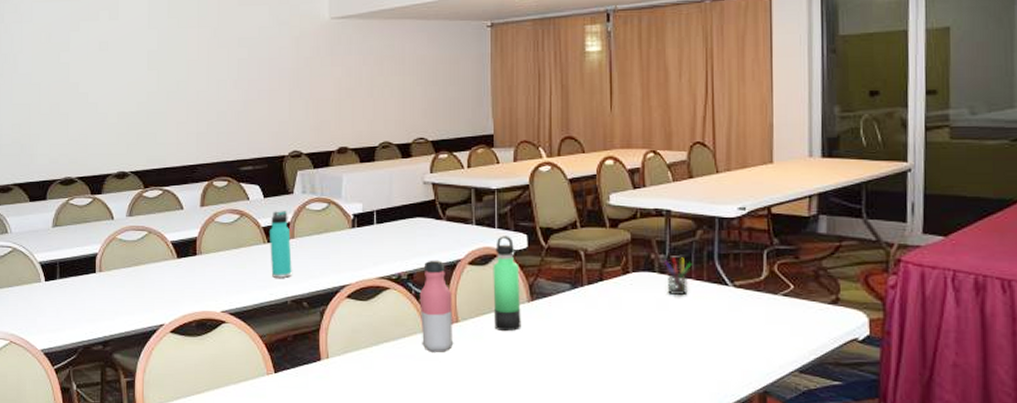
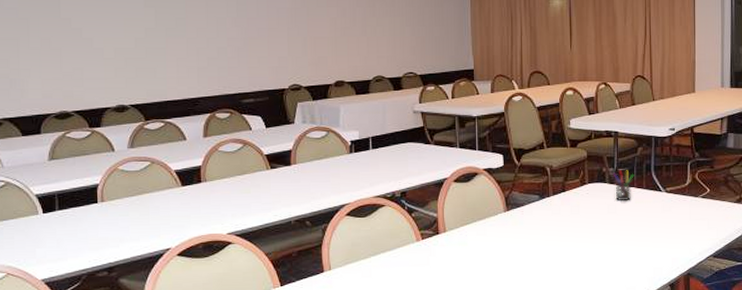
thermos bottle: present [270,211,292,278] -> none [273,139,295,200]
water bottle: present [419,260,454,353] -> none [411,179,442,259]
thermos bottle: present [493,236,521,332] -> none [474,156,499,238]

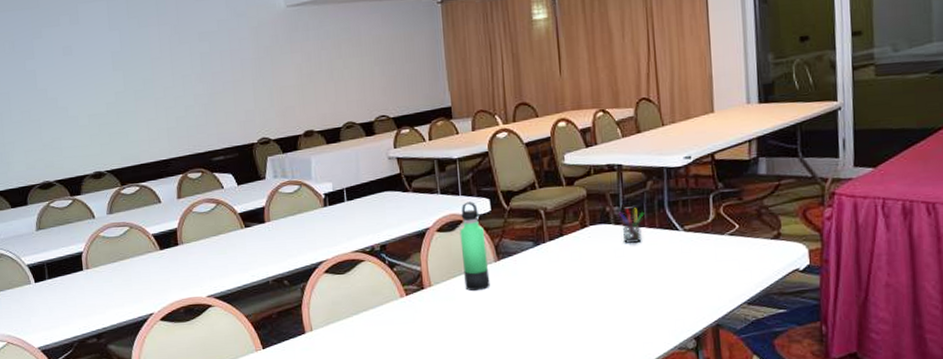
thermos bottle: none [474,156,499,238] -> present [459,201,490,292]

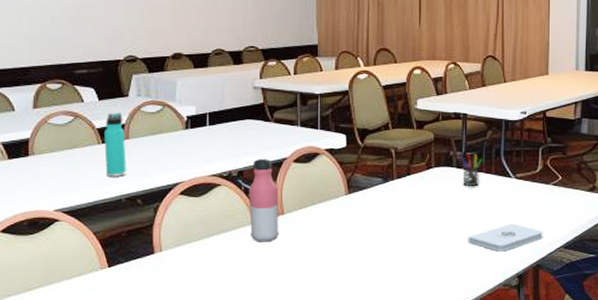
thermos bottle: none [246,196,271,260] -> present [104,113,126,177]
water bottle: none [393,230,429,317] -> present [248,158,279,242]
thermos bottle: present [459,201,490,292] -> none [315,136,340,222]
notepad: none [633,281,721,312] -> present [468,224,543,252]

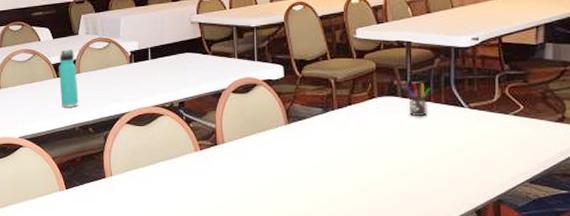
water bottle: present [248,158,279,242] -> none [189,89,221,170]
notepad: present [468,224,543,252] -> none [417,156,504,185]

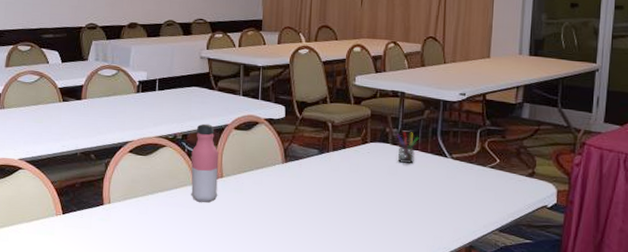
thermos bottle: present [59,50,79,107] -> none [64,74,83,133]
water bottle: none [189,89,221,170] -> present [191,123,219,203]

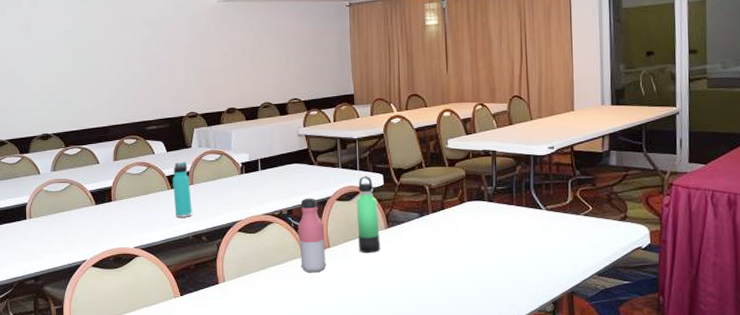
thermos bottle: none [64,74,83,133] -> present [173,162,192,218]
thermos bottle: none [253,106,277,188] -> present [356,176,380,254]
pen holder: present [396,132,419,163] -> none [491,188,513,218]

